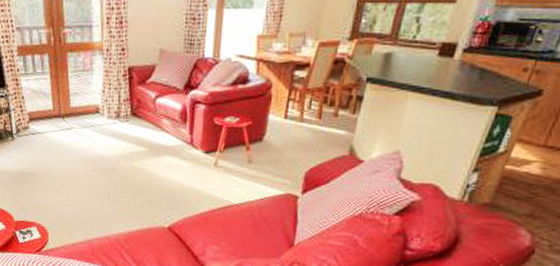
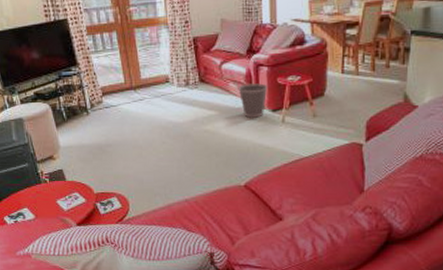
wastebasket: none [171,121,203,158] -> present [238,83,268,118]

